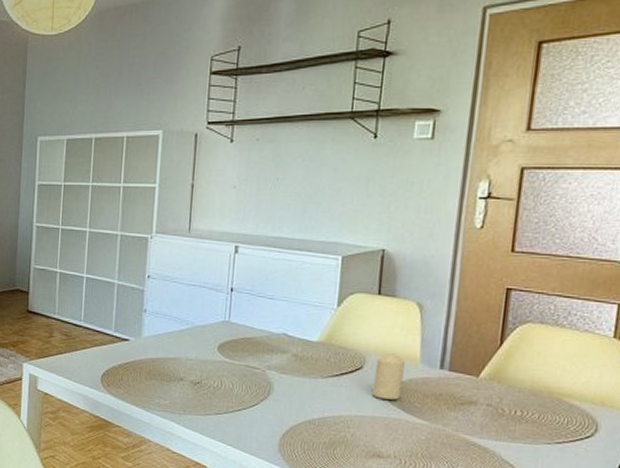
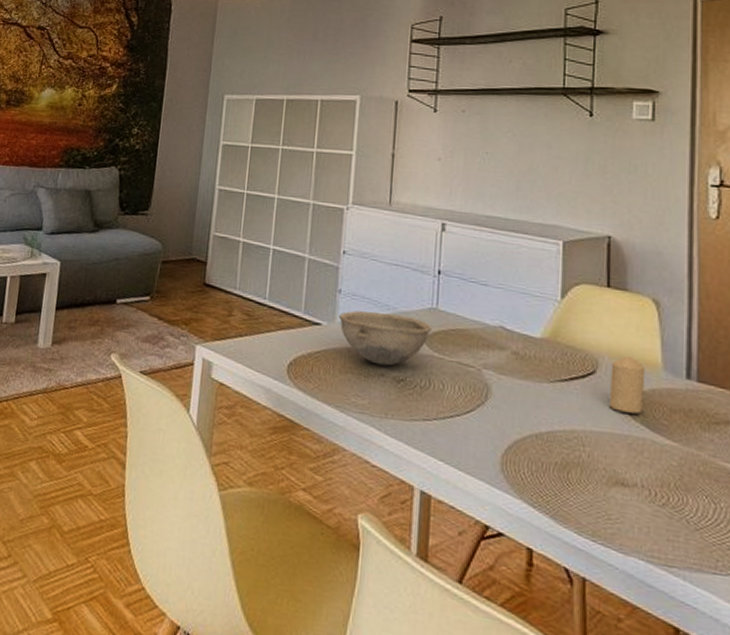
bowl: none [144,326,224,372] -> present [338,311,432,366]

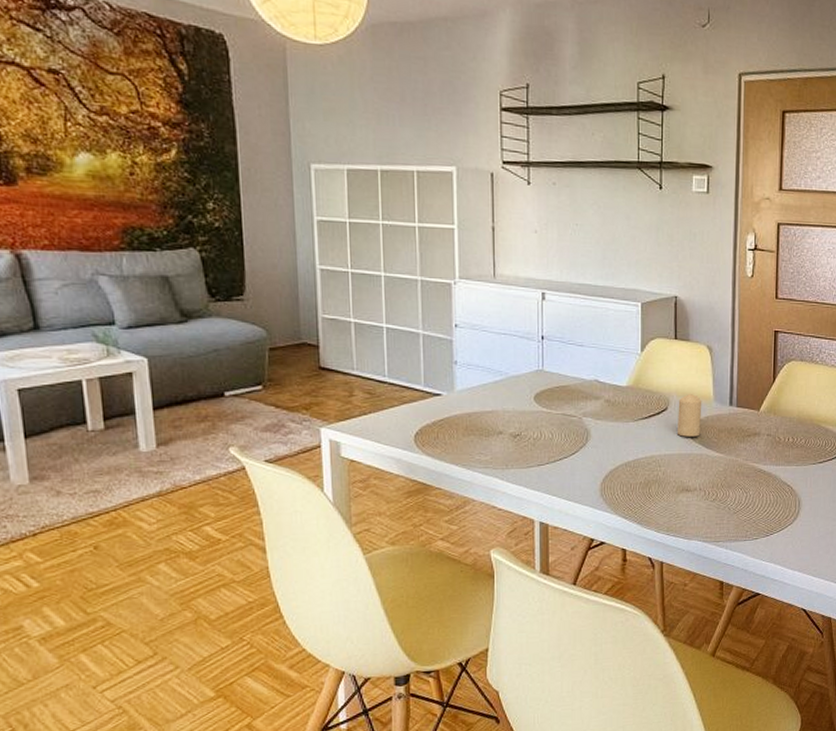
bowl: present [338,311,432,366] -> none [456,378,539,425]

